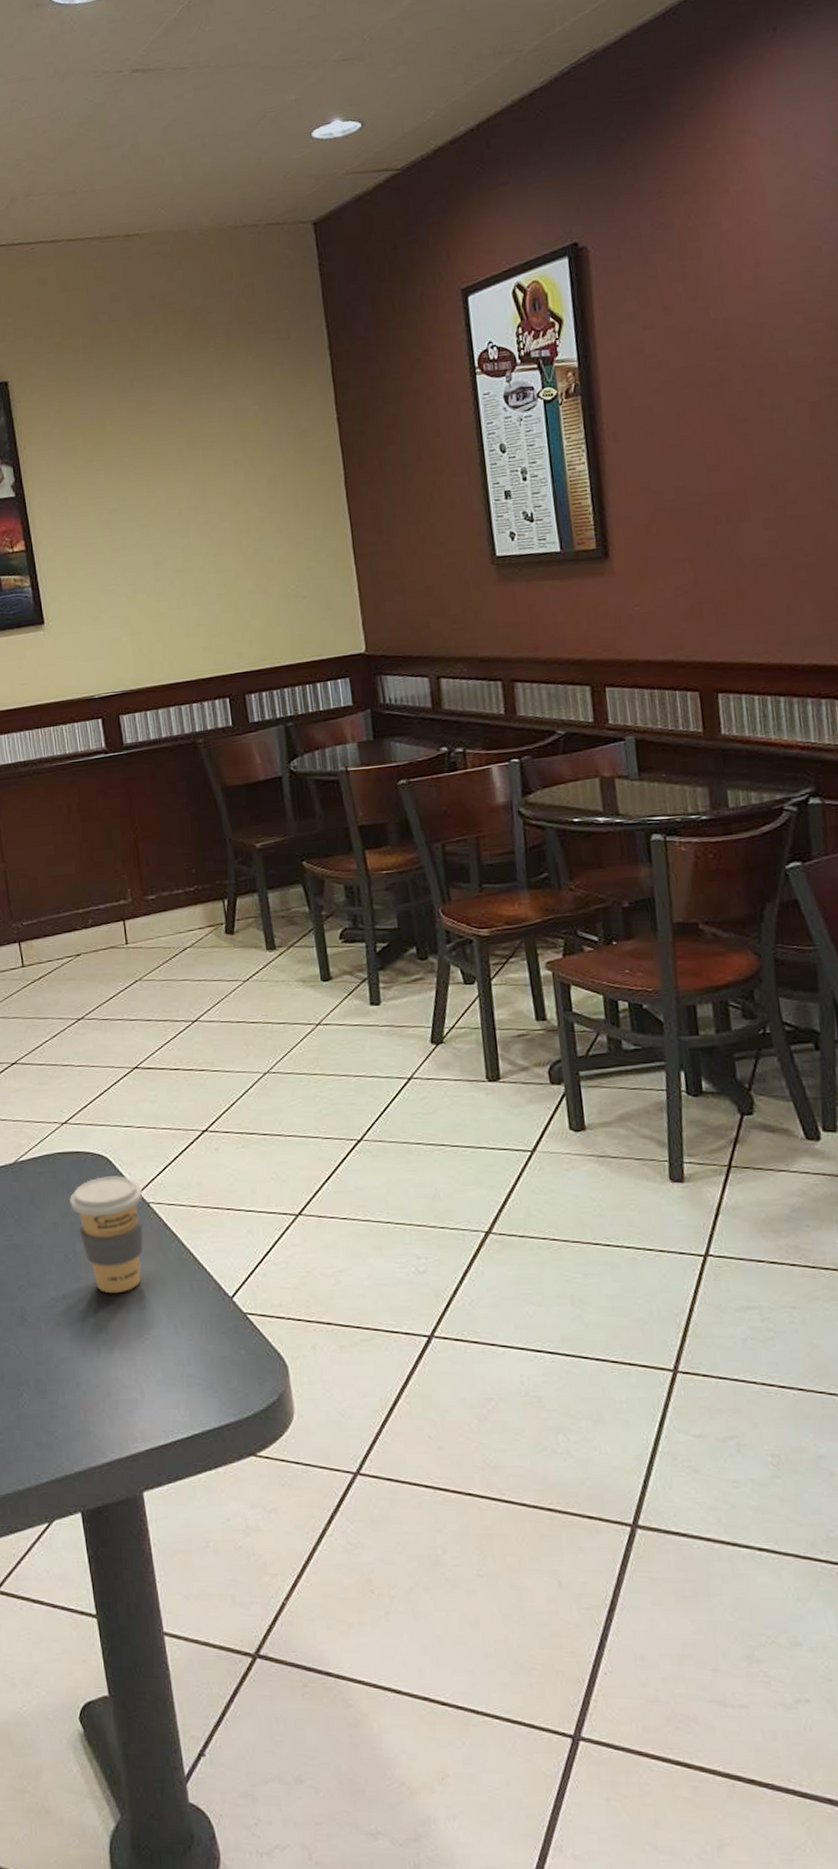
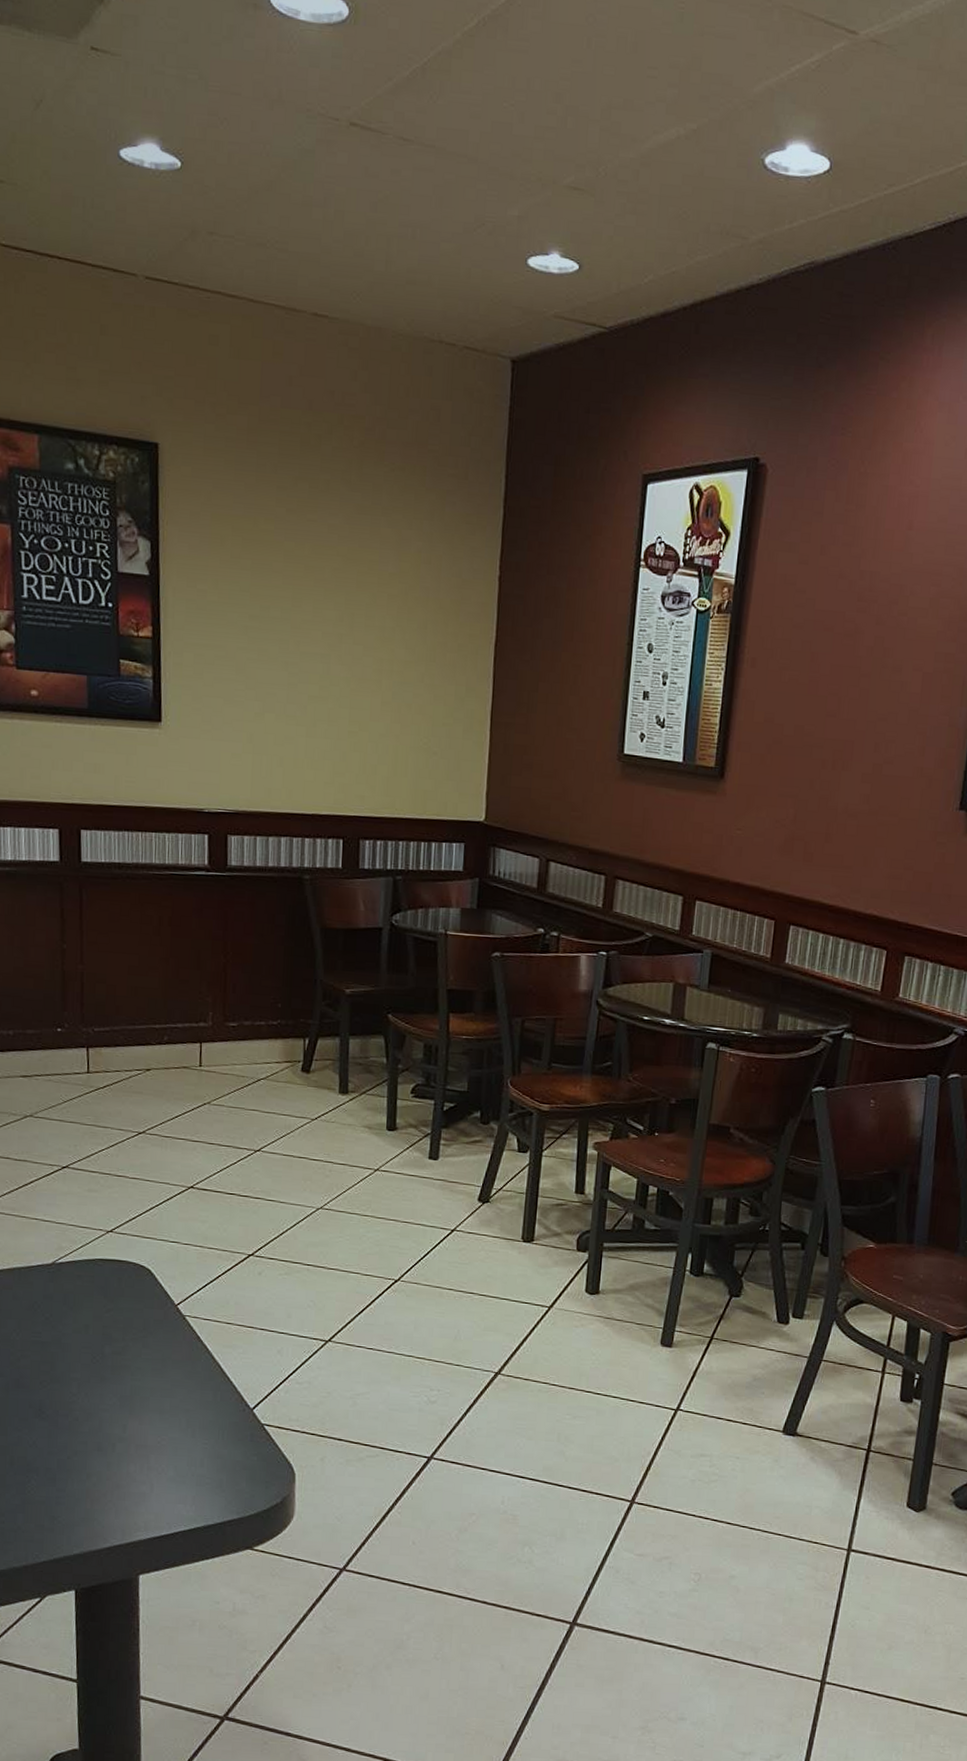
coffee cup: present [69,1176,144,1294] -> none [104,1286,181,1396]

